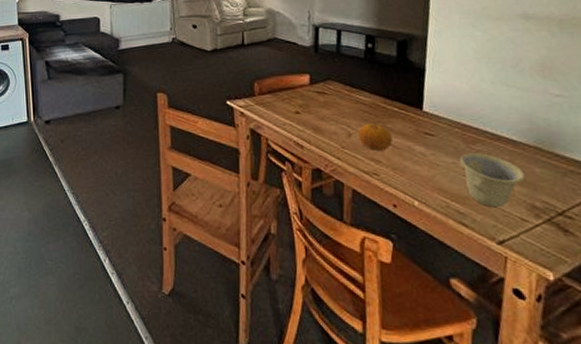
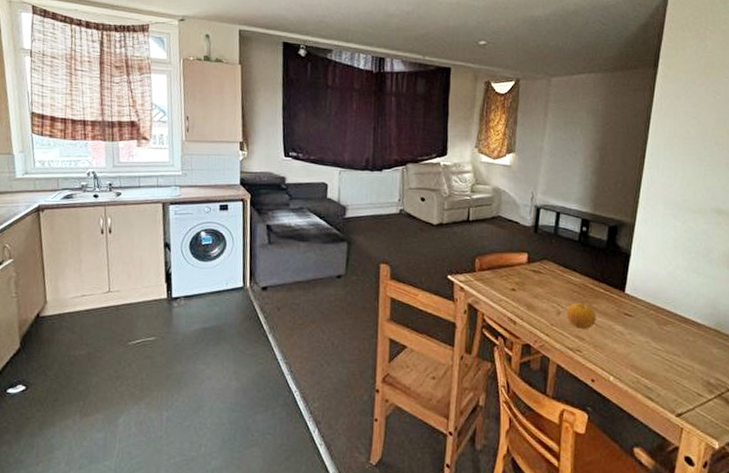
cup: present [459,153,525,208] -> none [652,333,704,384]

